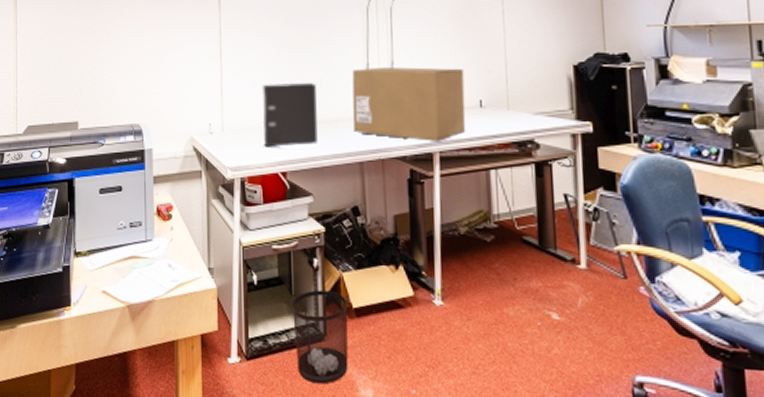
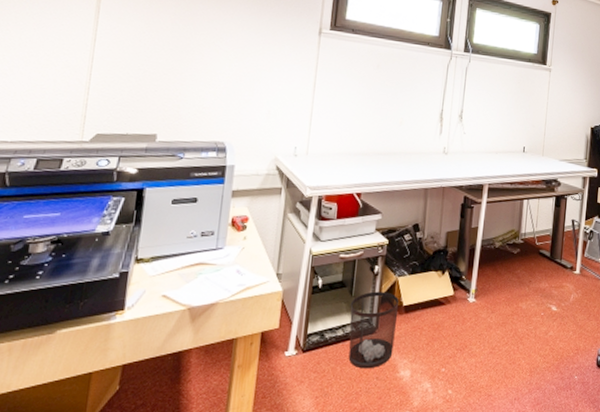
binder: present [261,82,318,147] -> none [344,117,397,172]
box: present [352,67,466,142] -> none [422,113,515,176]

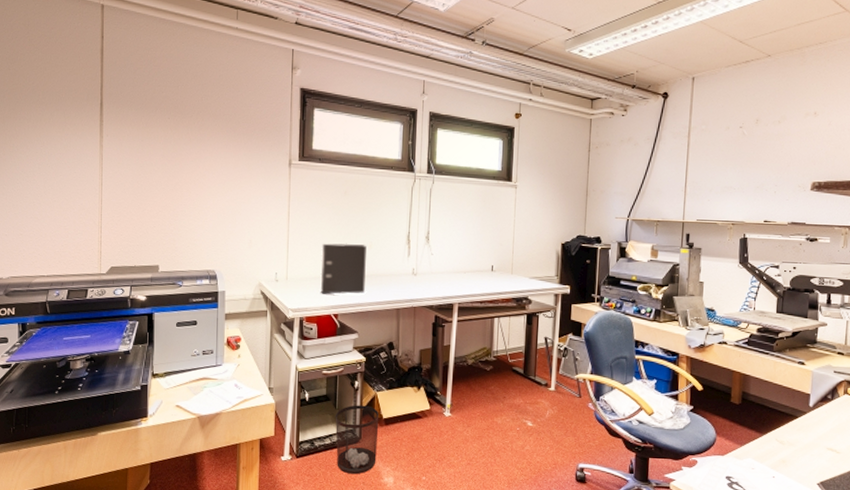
binder: none [344,117,397,172] -> present [320,243,366,294]

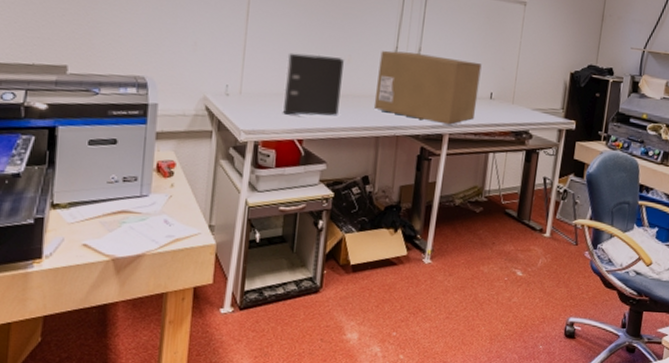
waste bin: present [335,405,379,475] -> none [290,248,346,330]
box: none [393,235,482,295] -> present [373,50,482,125]

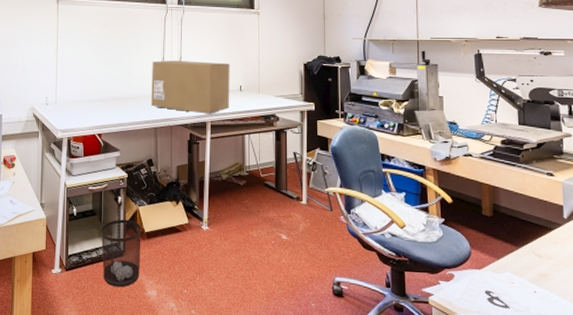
binder: present [283,53,344,117] -> none [85,69,126,116]
waste bin: none [290,248,346,330] -> present [100,219,142,288]

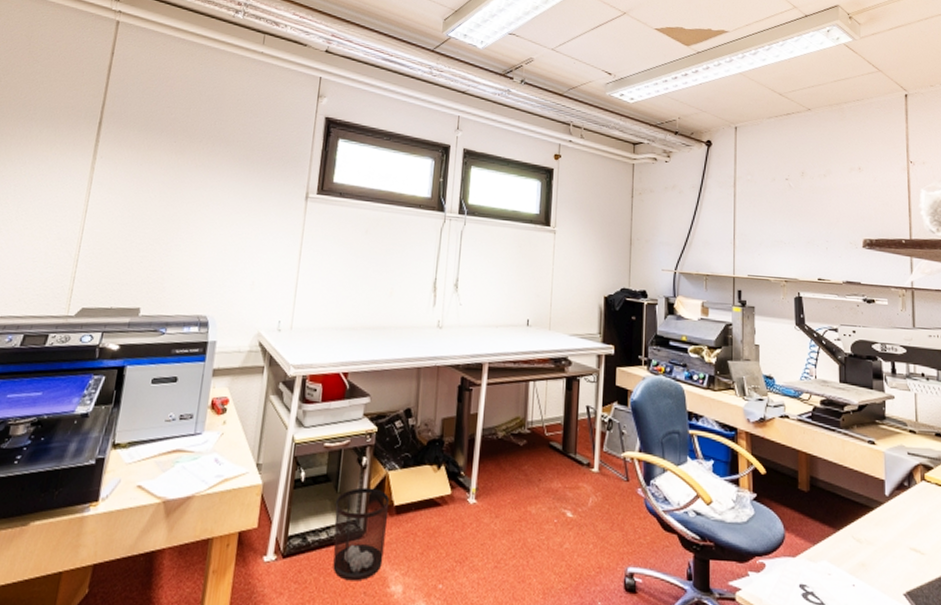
box: present [151,61,230,114] -> none [414,282,517,354]

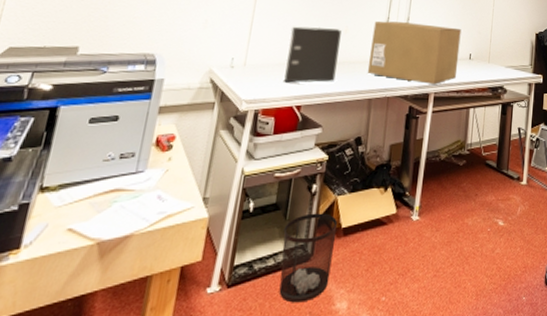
binder: none [330,288,387,349] -> present [284,26,341,83]
box: none [414,282,517,354] -> present [367,21,461,85]

